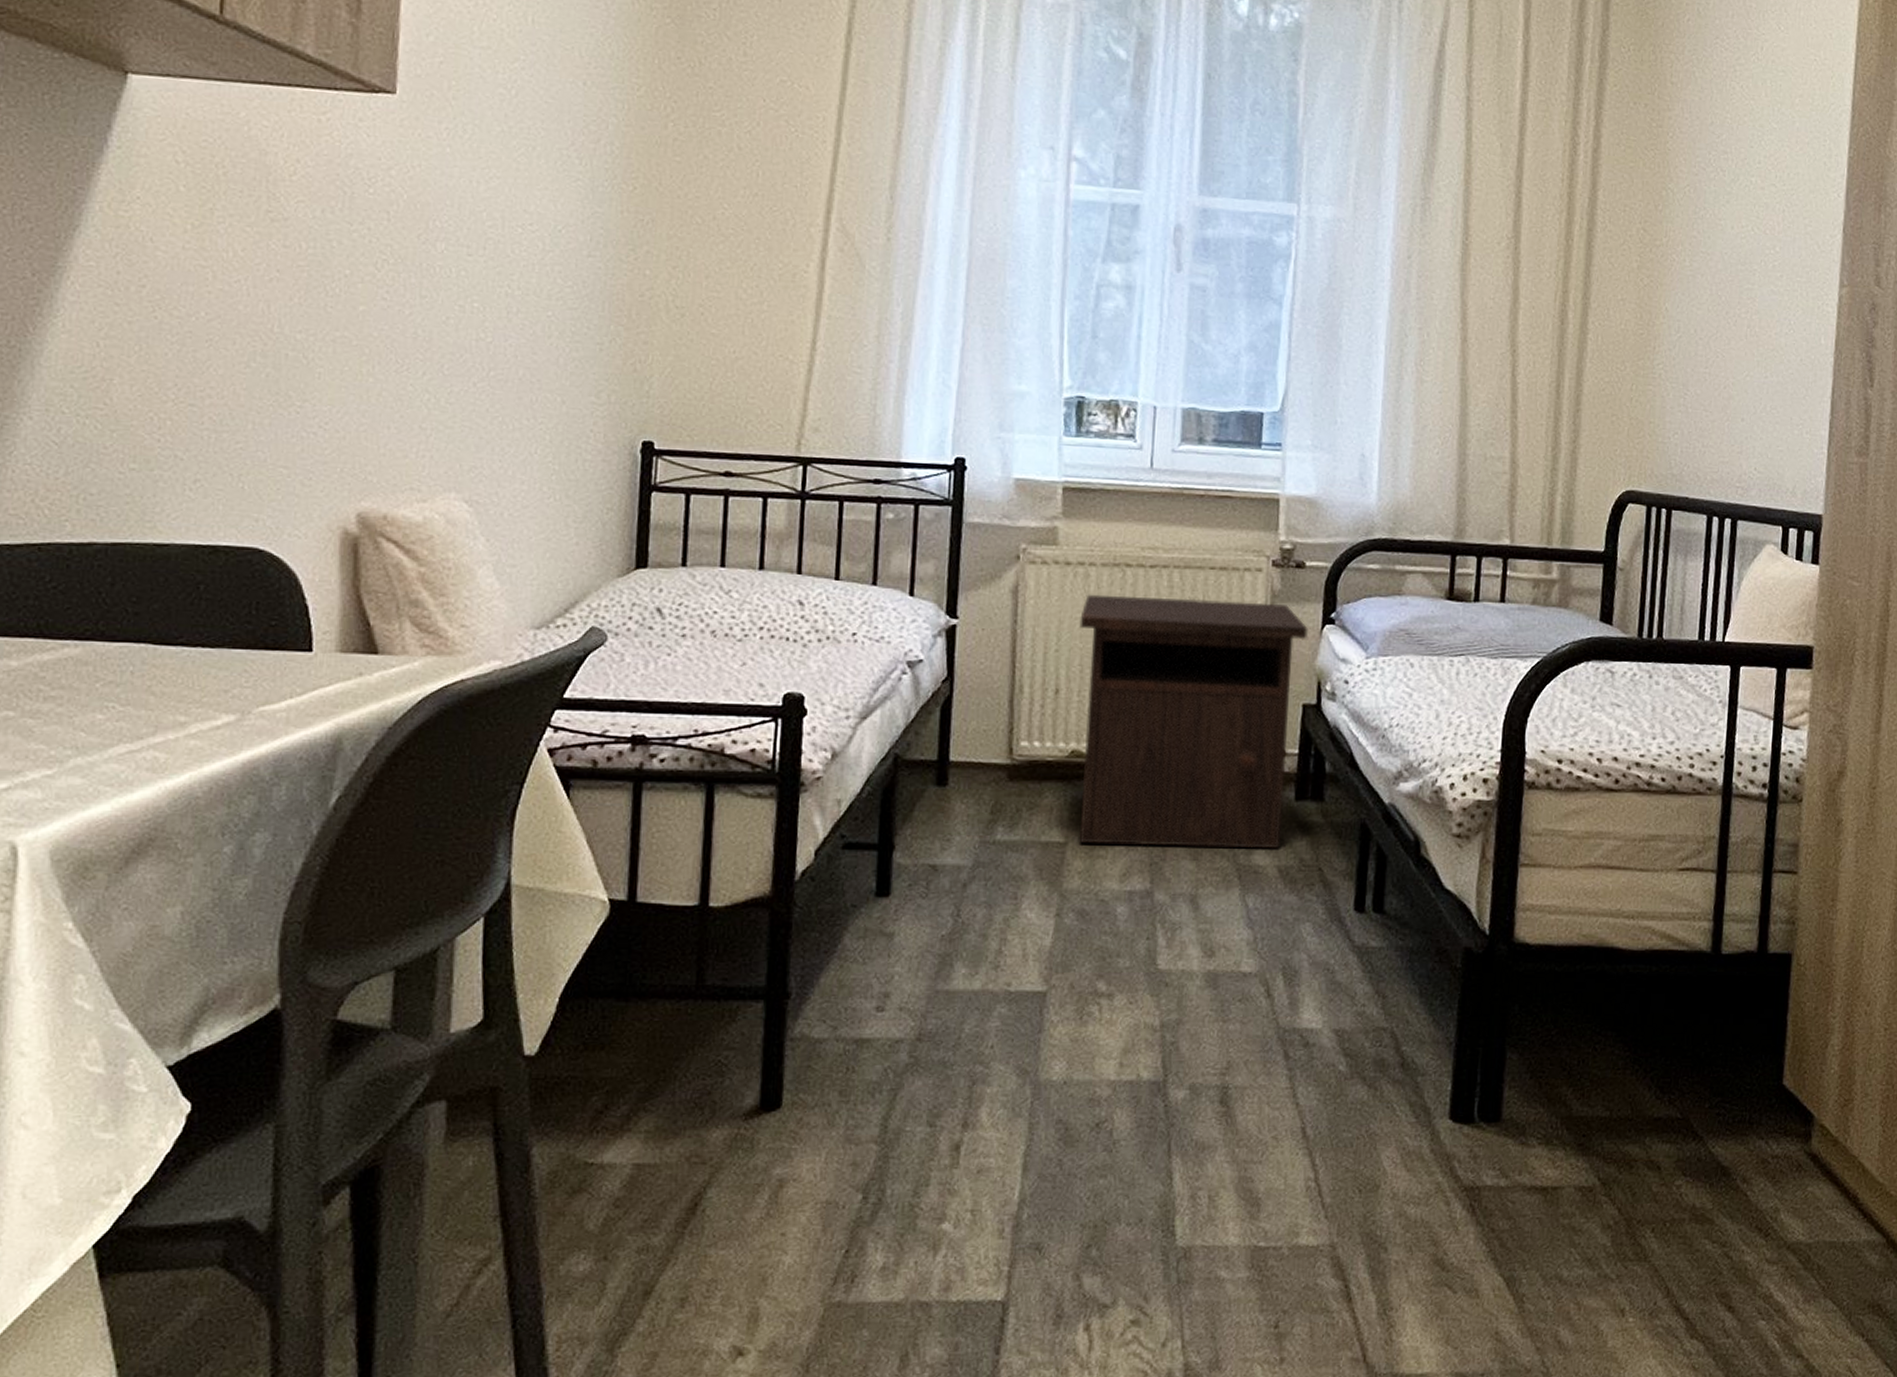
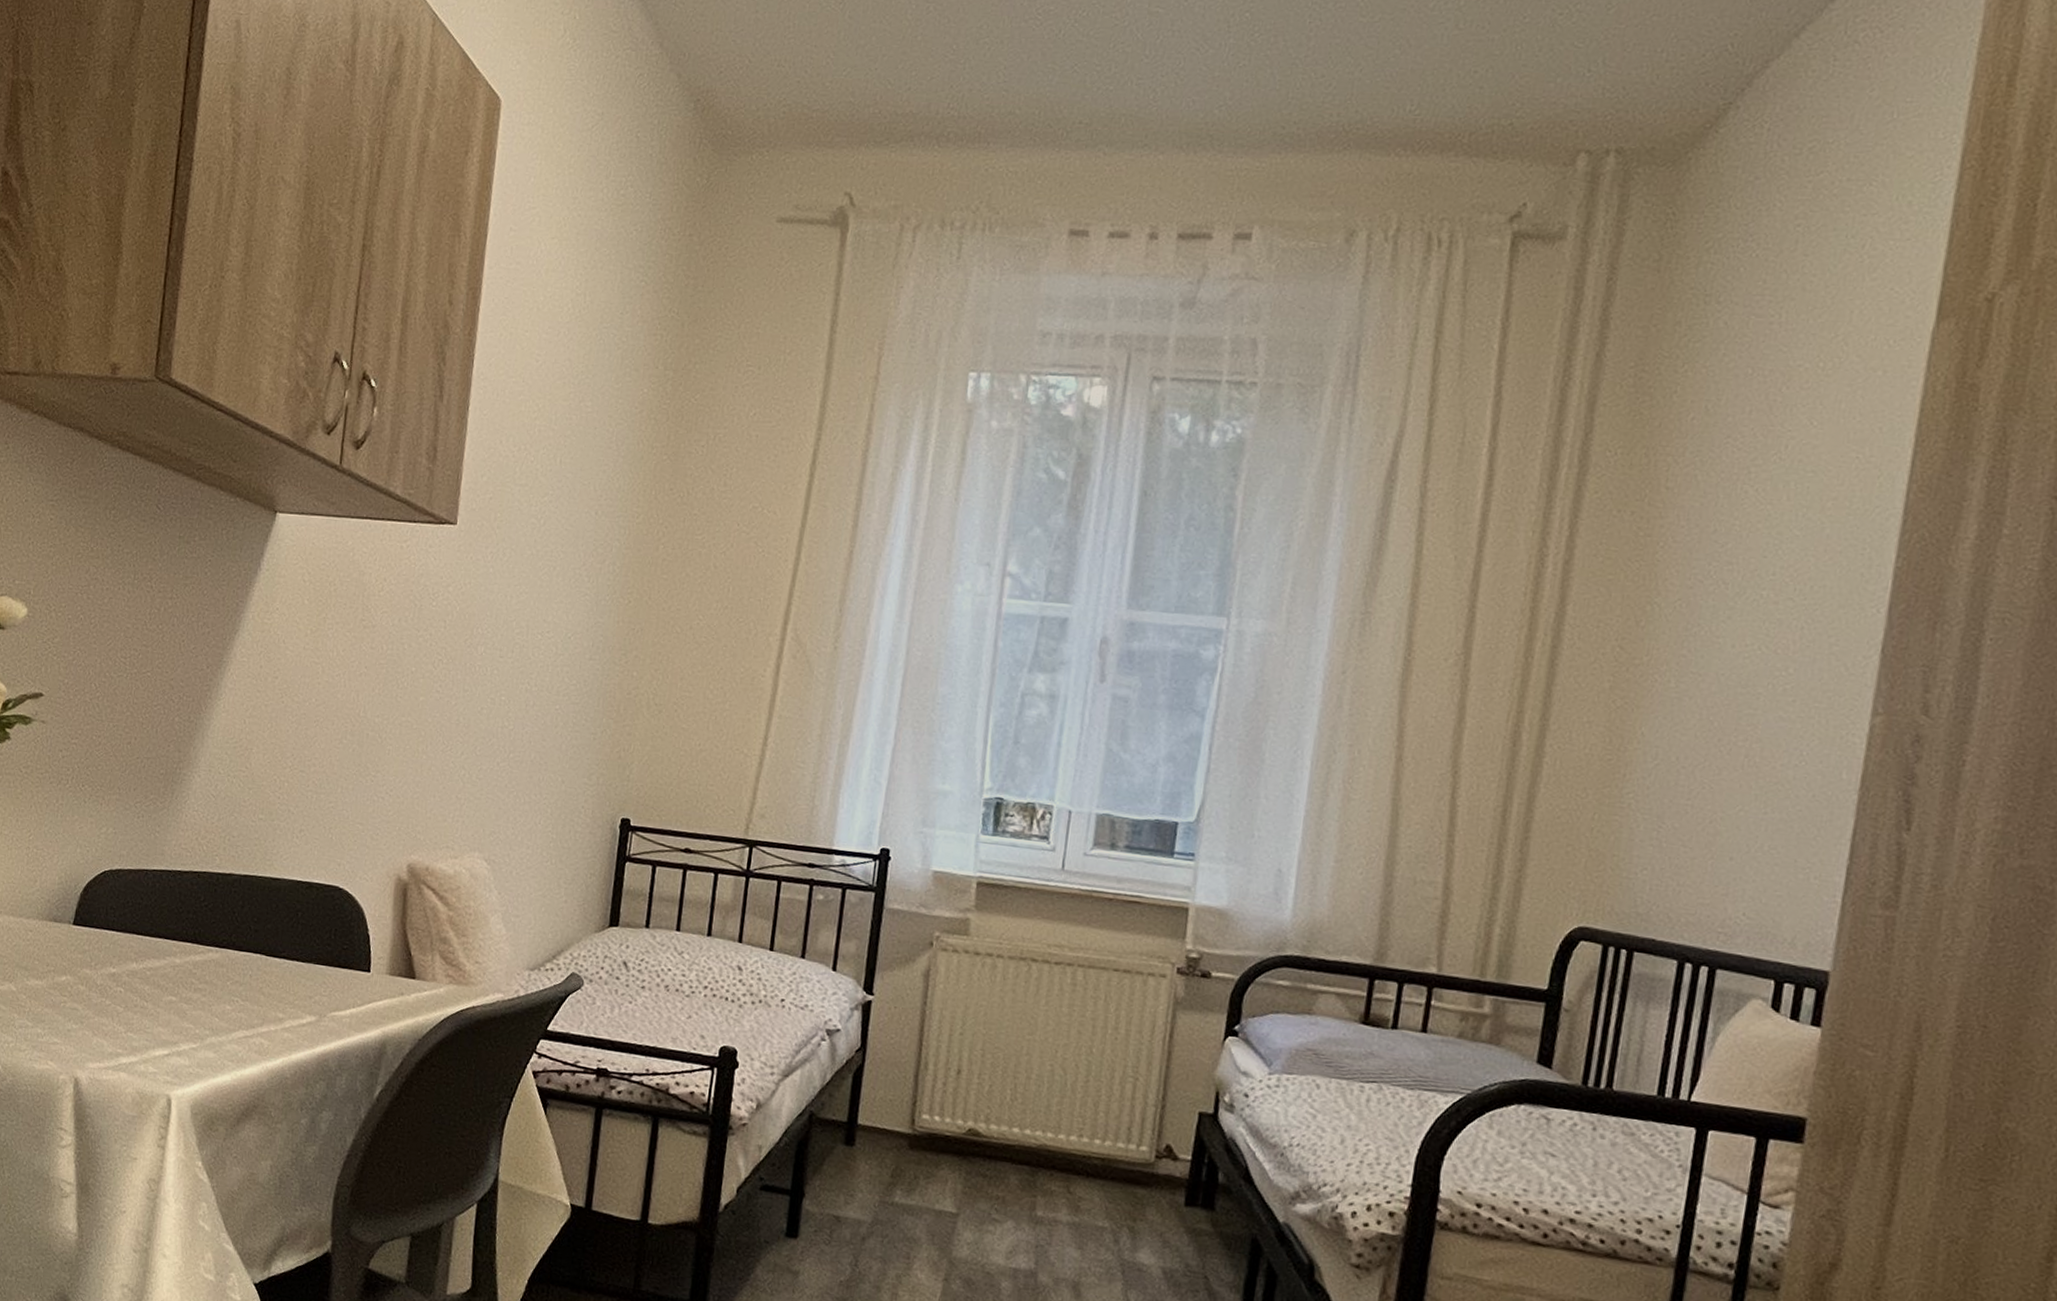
nightstand: present [1079,594,1308,849] -> none [971,984,1210,1251]

